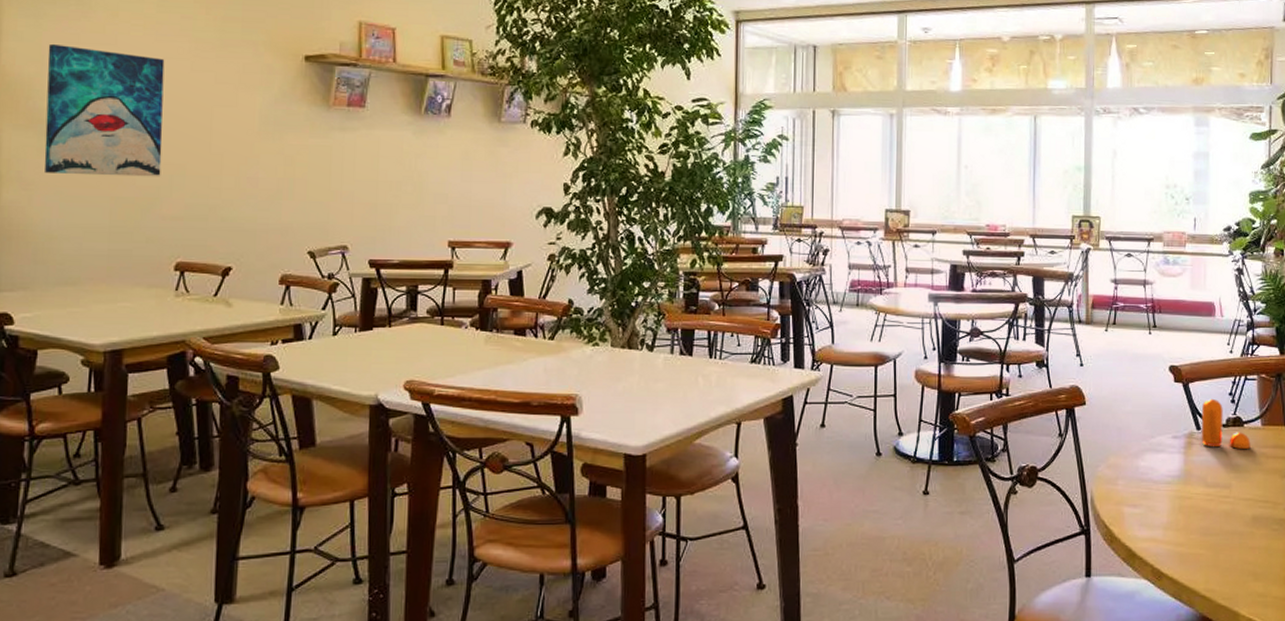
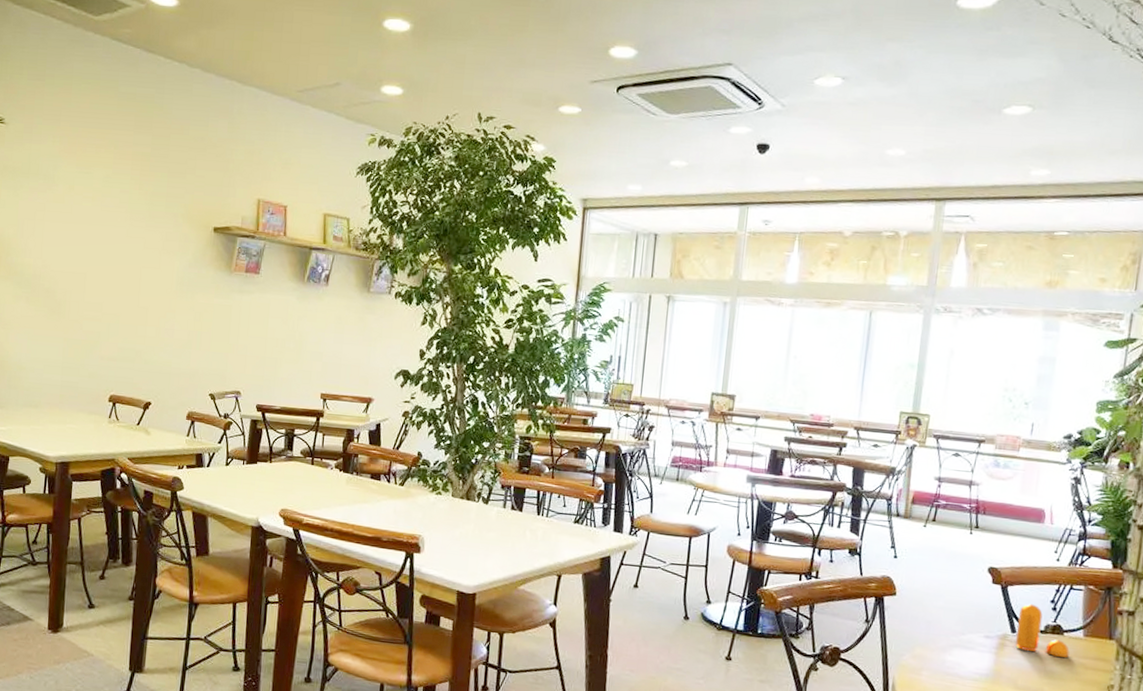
wall art: present [44,43,165,177] -> none [17,210,107,324]

